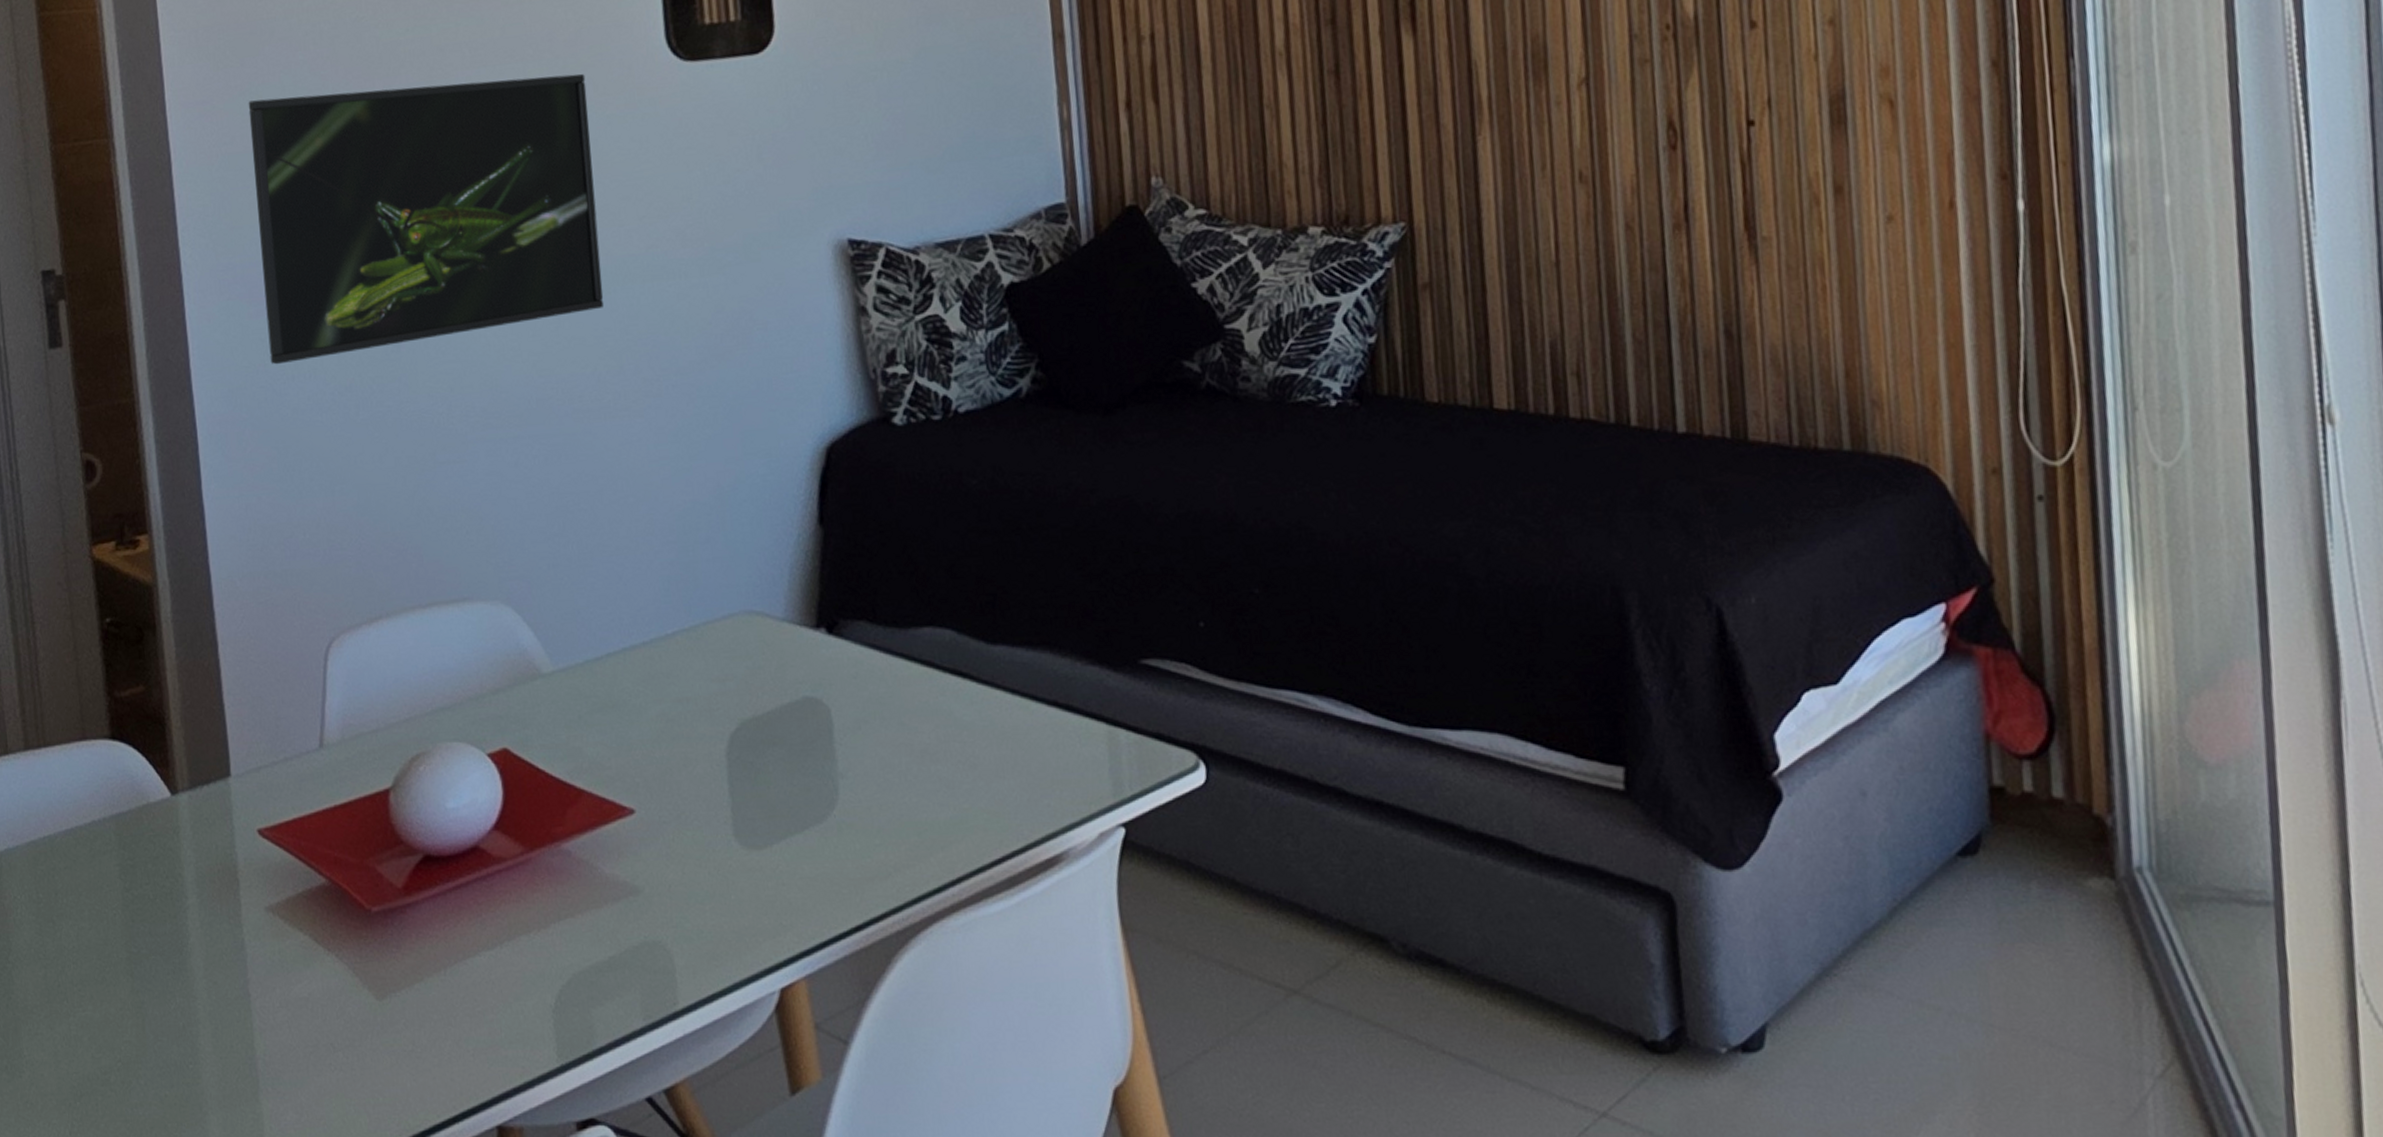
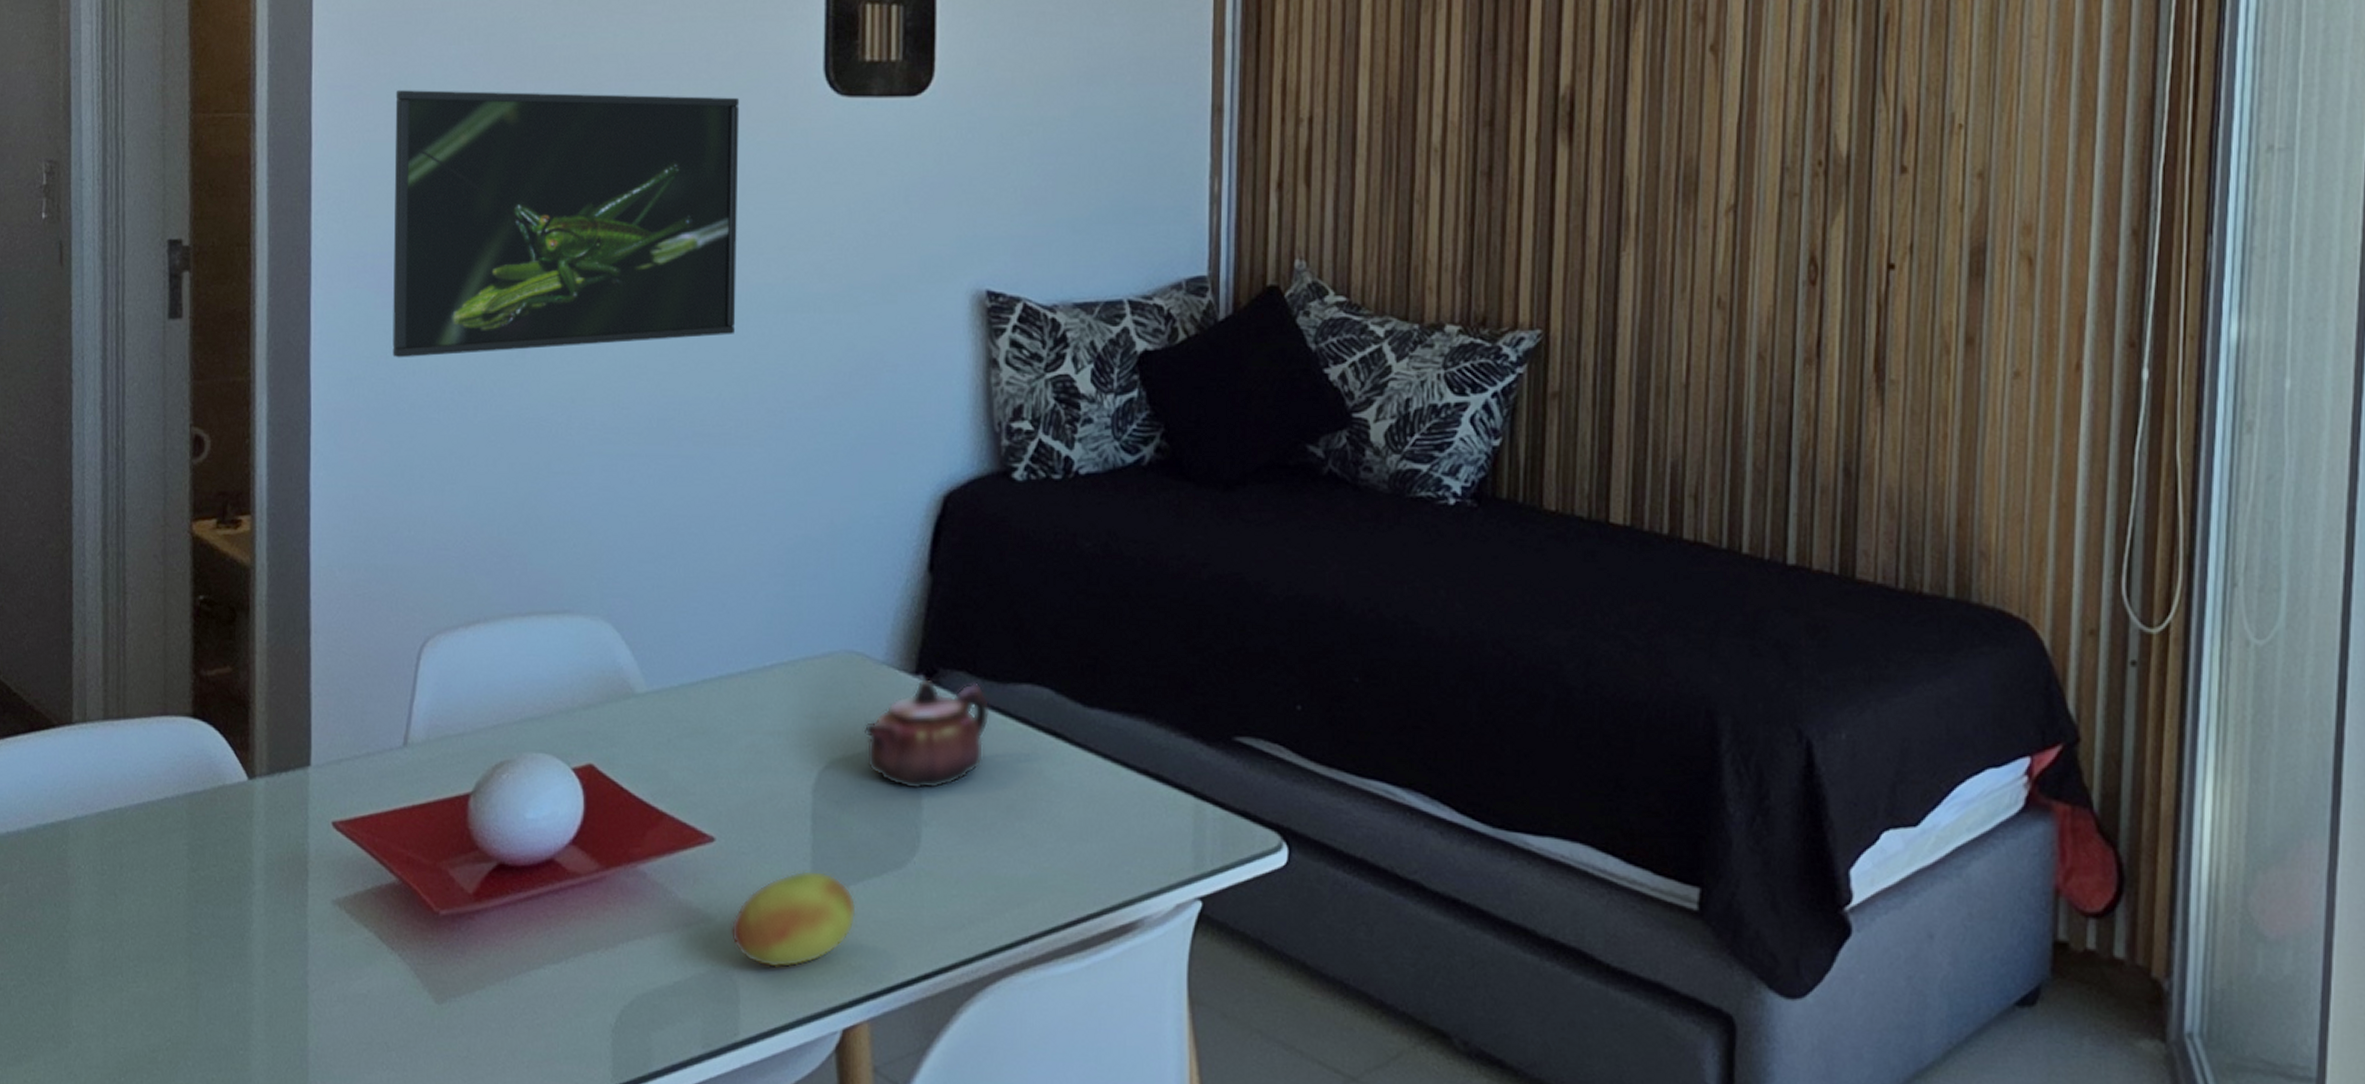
fruit: none [659,832,783,934] -> present [730,870,858,968]
teapot: none [770,630,895,744] -> present [863,679,990,790]

